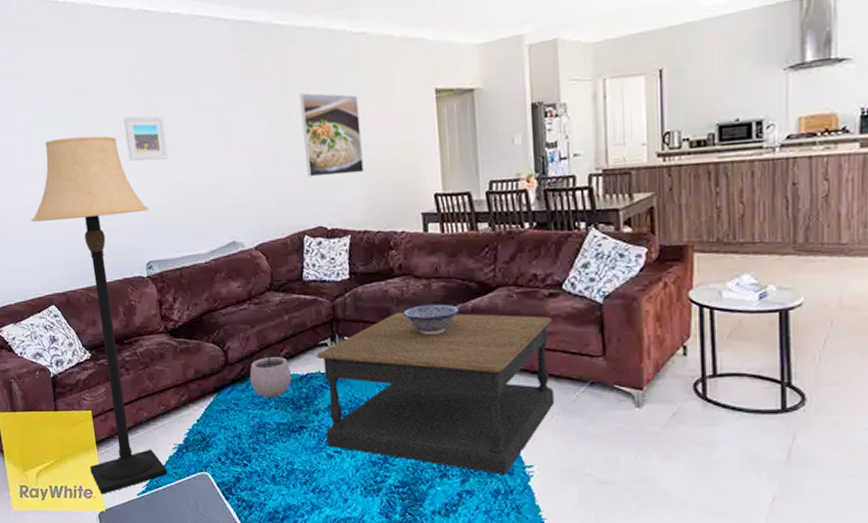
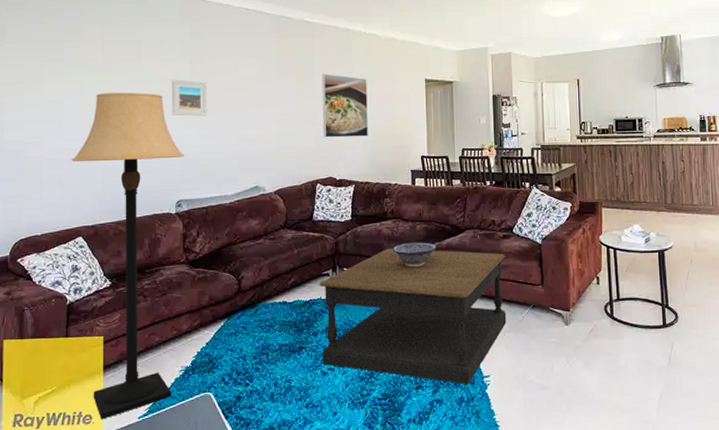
plant pot: present [249,349,292,398] -> none [259,278,296,322]

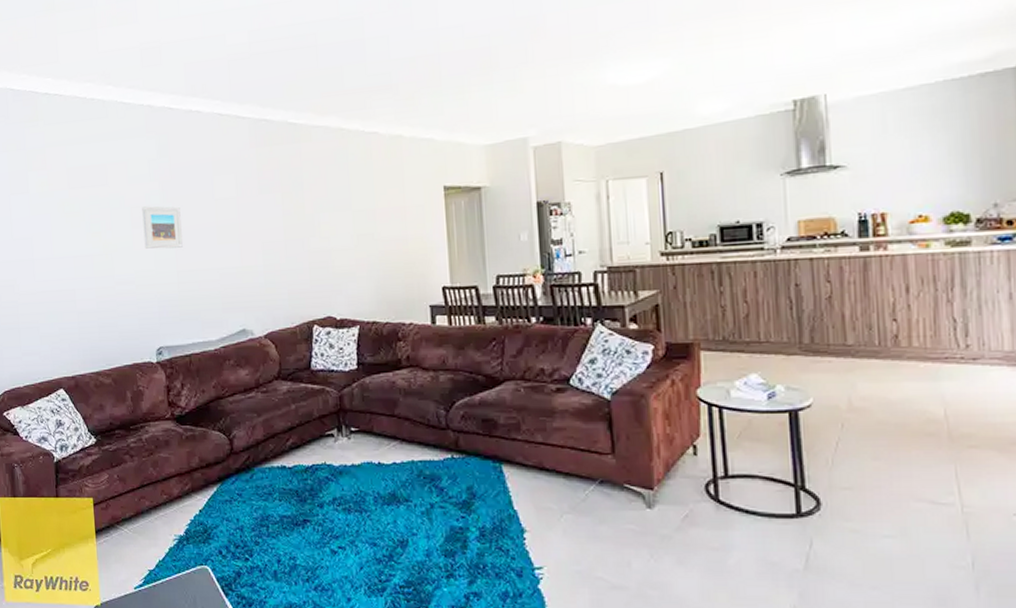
lamp: present [71,92,185,419] -> none [46,223,167,587]
coffee table: present [320,248,507,385] -> none [323,403,564,577]
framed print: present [322,74,368,138] -> none [312,187,373,268]
decorative bowl: present [393,242,436,267] -> none [411,396,467,427]

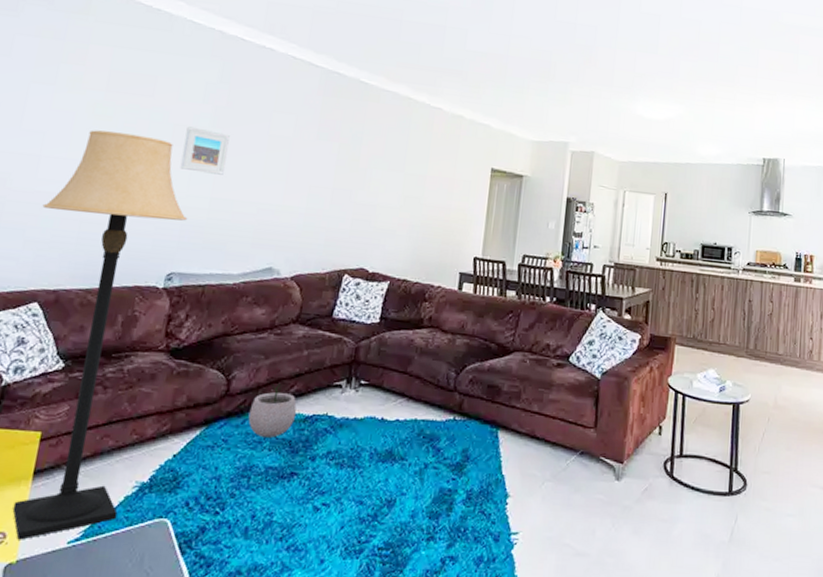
lamp: none [46,223,167,587] -> present [12,130,188,540]
plant pot: none [254,438,297,489] -> present [248,383,297,438]

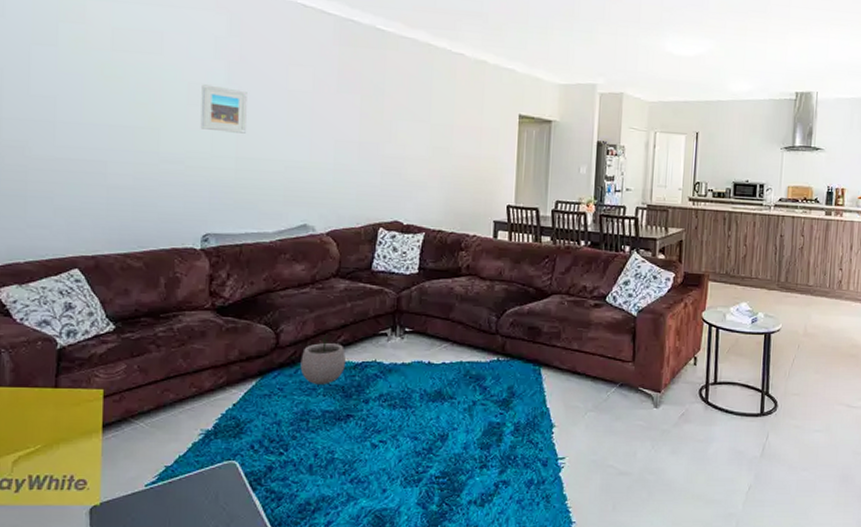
lamp: present [12,130,188,540] -> none [66,92,216,485]

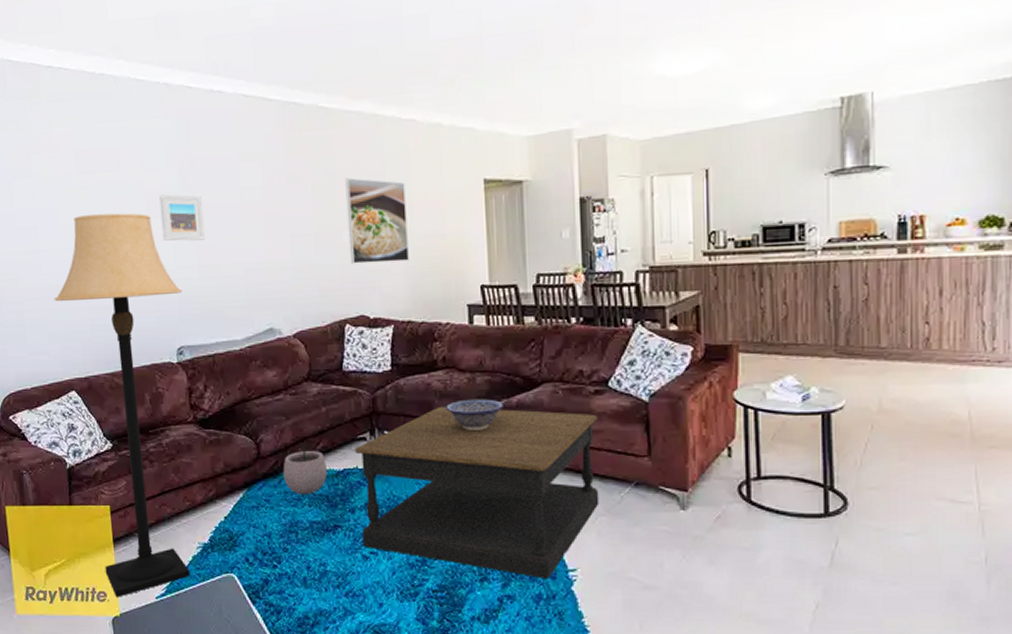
lamp: none [66,92,216,485] -> present [54,213,191,597]
coffee table: none [373,309,595,467] -> present [355,406,599,580]
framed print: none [390,96,449,177] -> present [345,178,409,264]
decorative bowl: none [465,304,516,332] -> present [446,399,503,430]

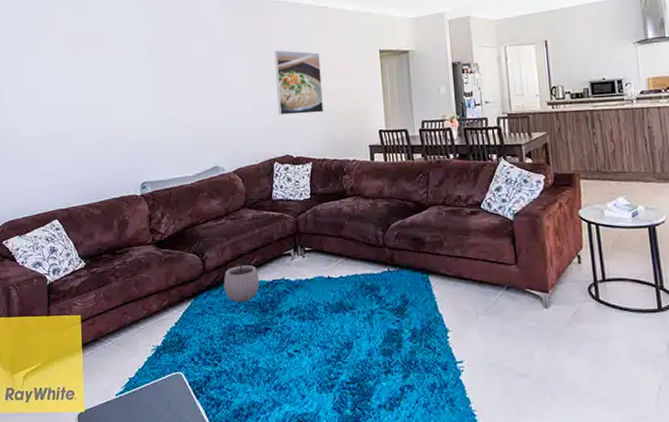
lamp: present [54,213,191,597] -> none [45,78,147,395]
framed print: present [159,194,205,241] -> none [131,64,165,100]
coffee table: present [355,406,599,580] -> none [282,226,479,371]
decorative bowl: present [446,399,503,430] -> none [354,220,400,246]

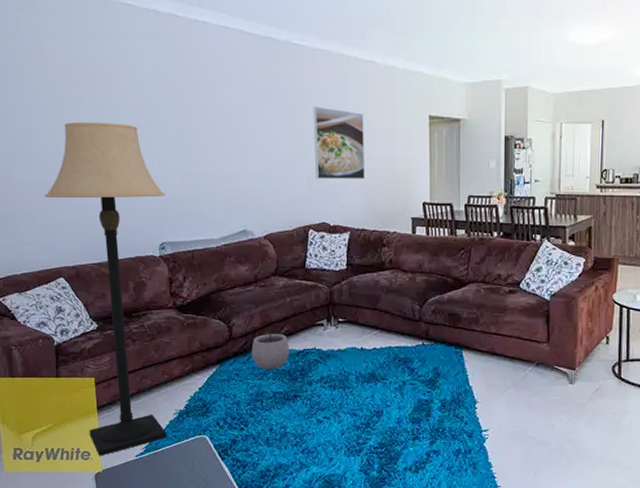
lamp: none [45,78,147,395] -> present [44,122,167,456]

